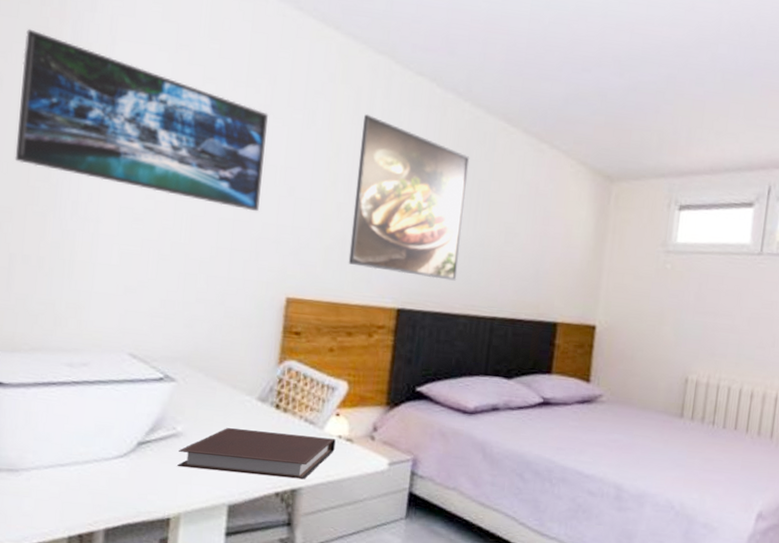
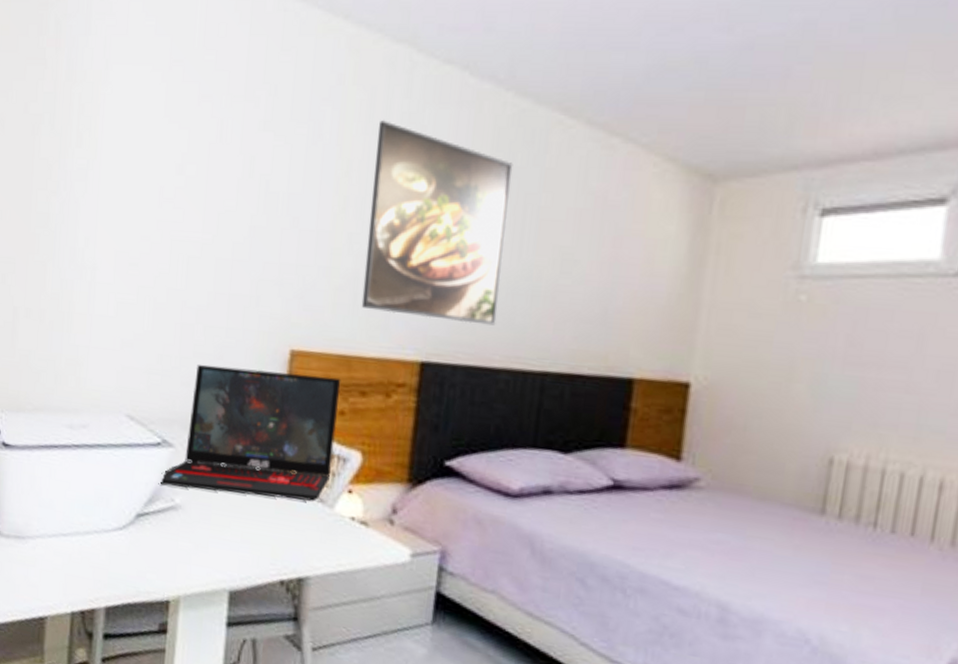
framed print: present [14,28,269,212] -> none [16,62,270,249]
laptop: none [160,308,331,424] -> present [158,364,341,502]
notebook: present [177,427,336,480] -> none [176,501,348,568]

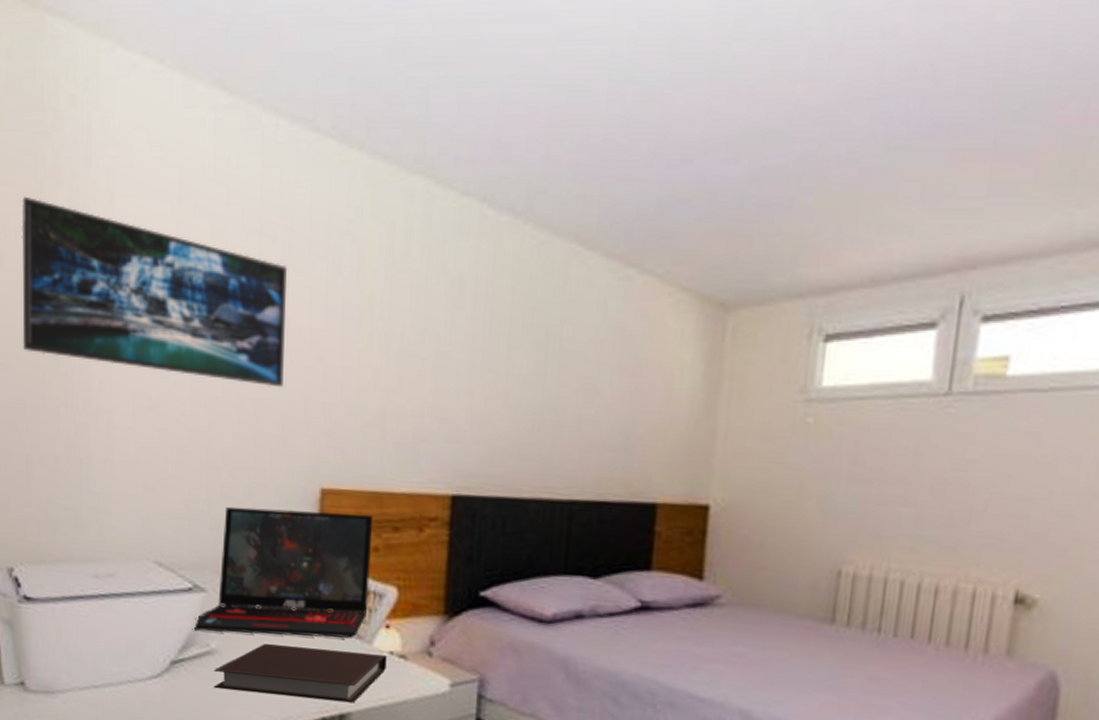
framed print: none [16,62,270,249] -> present [21,196,288,388]
notebook: none [176,501,348,568] -> present [214,643,387,703]
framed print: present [361,120,513,326] -> none [390,254,534,457]

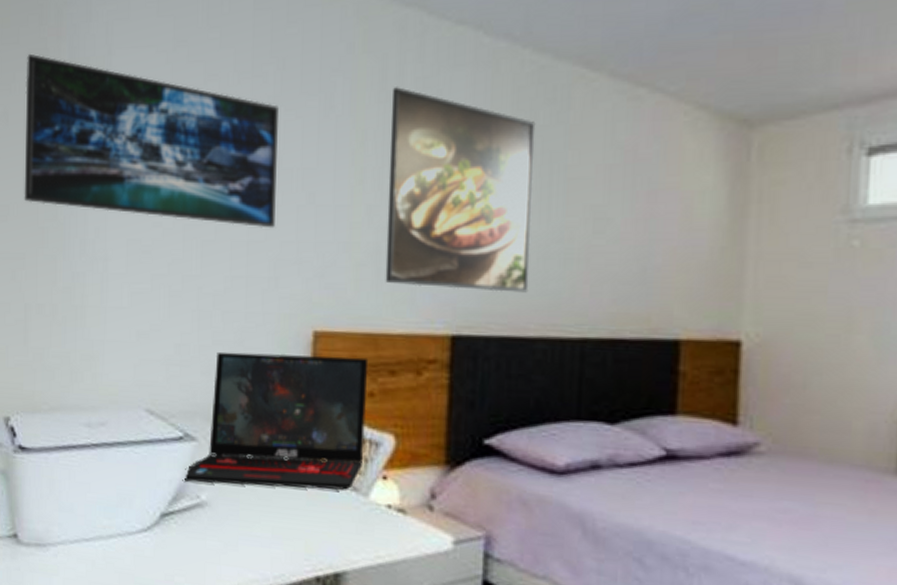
notebook: present [214,643,387,703] -> none [204,495,384,561]
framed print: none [390,254,534,457] -> present [385,87,536,293]

